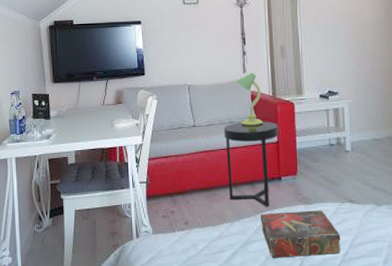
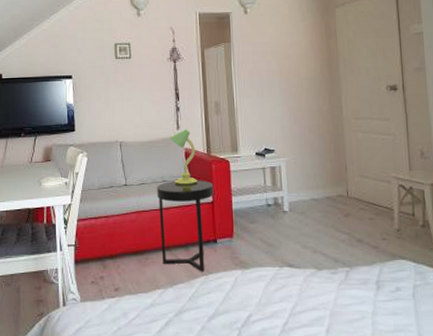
book: present [261,210,341,258] -> none [195,275,281,328]

